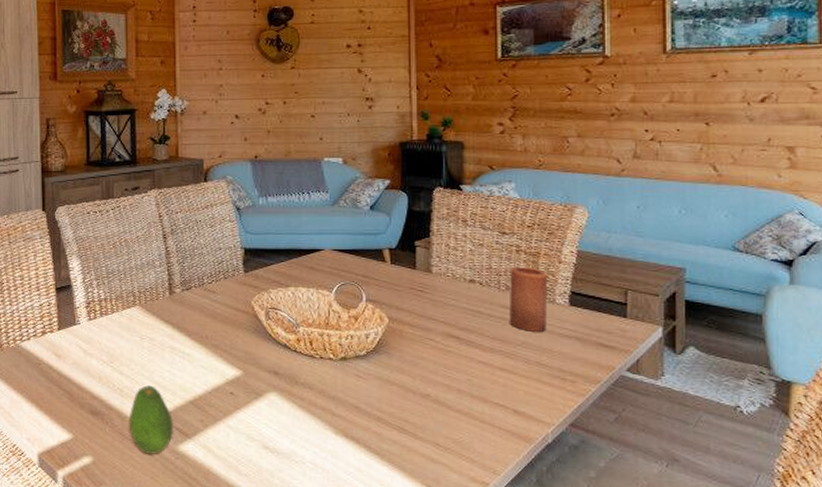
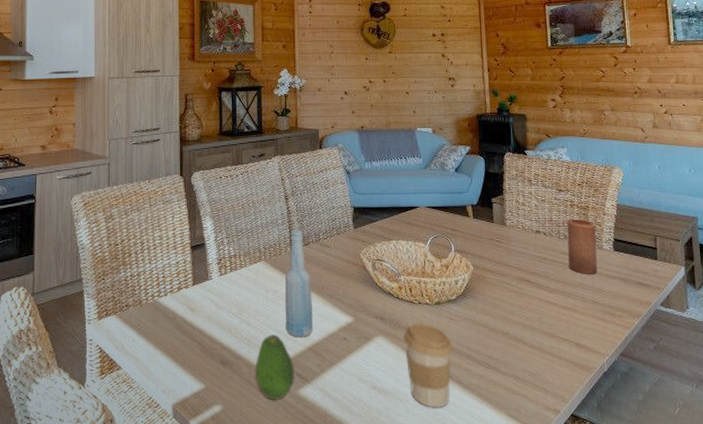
bottle: none [162,272,195,390] -> present [285,229,313,338]
coffee cup: none [301,379,360,473] -> present [403,323,453,408]

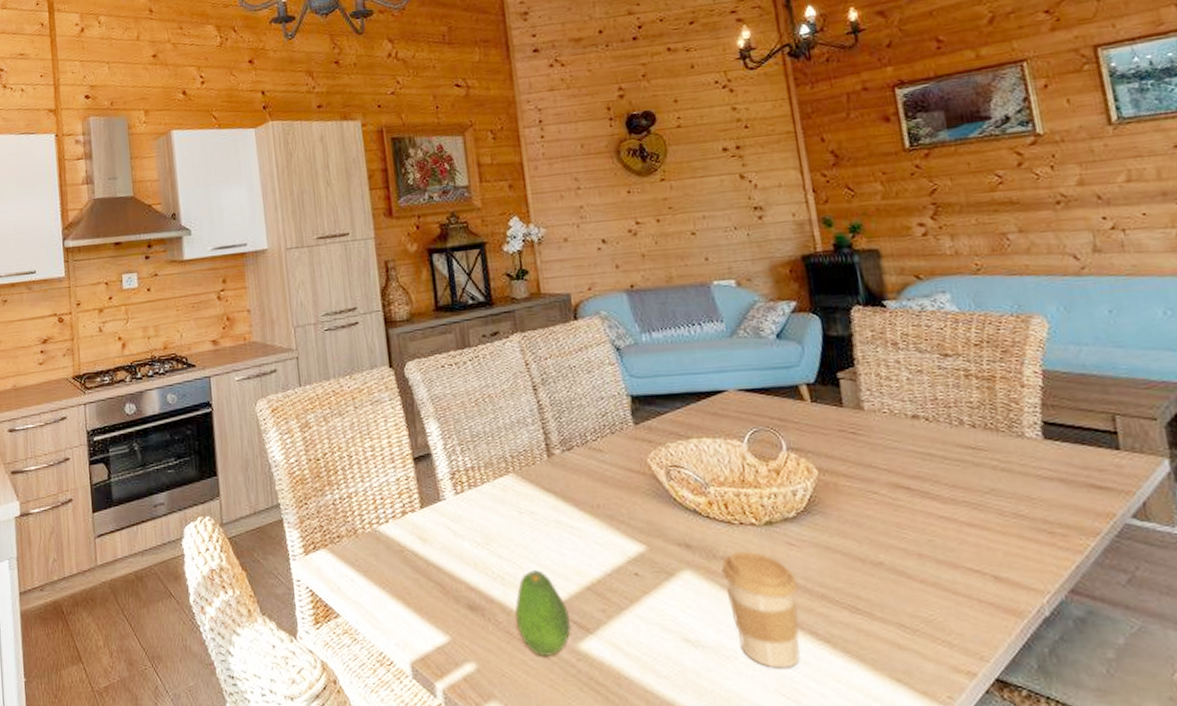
bottle: present [285,229,313,338] -> none [544,429,590,574]
candle: present [566,218,598,274] -> none [961,394,1020,475]

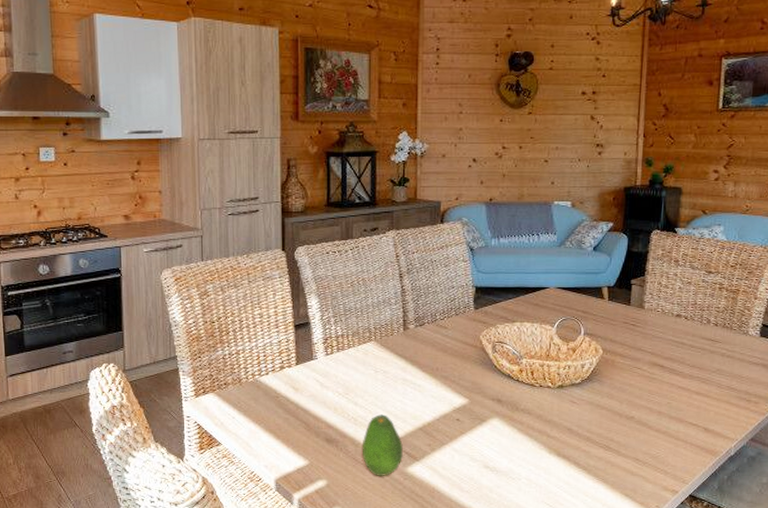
coffee cup: present [721,551,800,669] -> none [520,405,573,487]

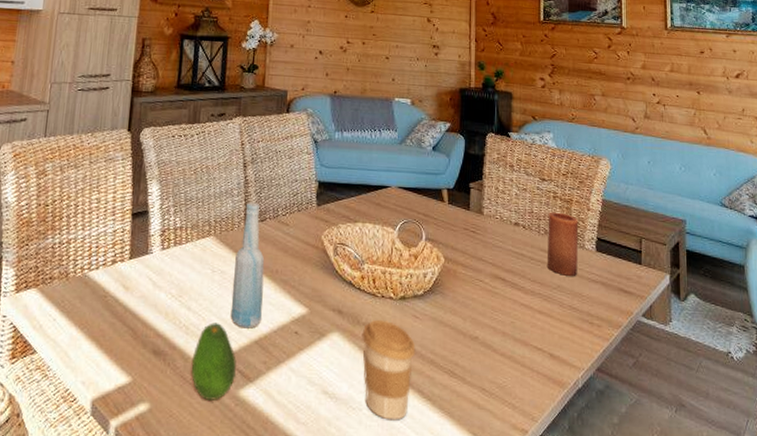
bottle: none [395,309,425,418] -> present [230,202,265,329]
coffee cup: none [520,405,573,487] -> present [362,319,416,421]
candle: none [707,302,744,360] -> present [546,212,579,276]

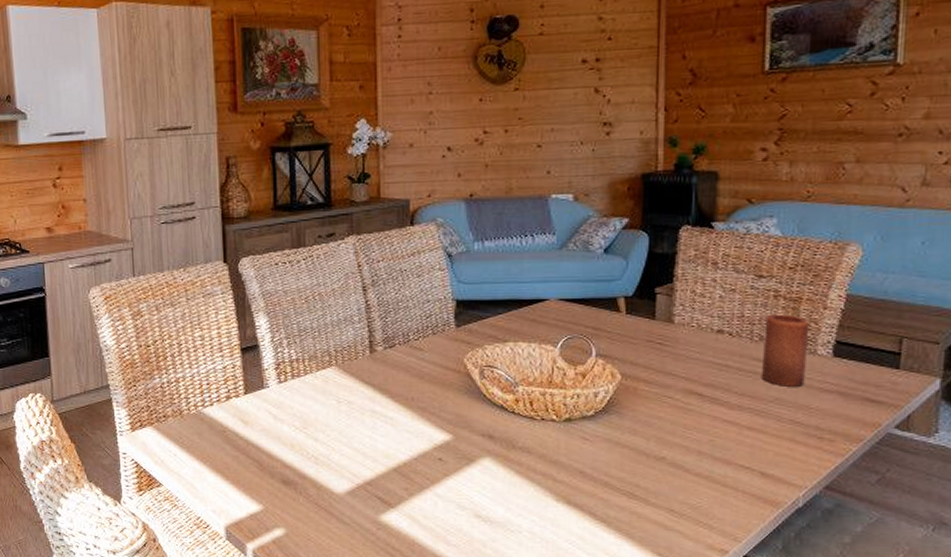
fruit: present [191,323,237,400] -> none [325,452,376,525]
bottle: present [230,202,265,329] -> none [362,328,398,457]
coffee cup: present [362,319,416,421] -> none [518,443,586,542]

